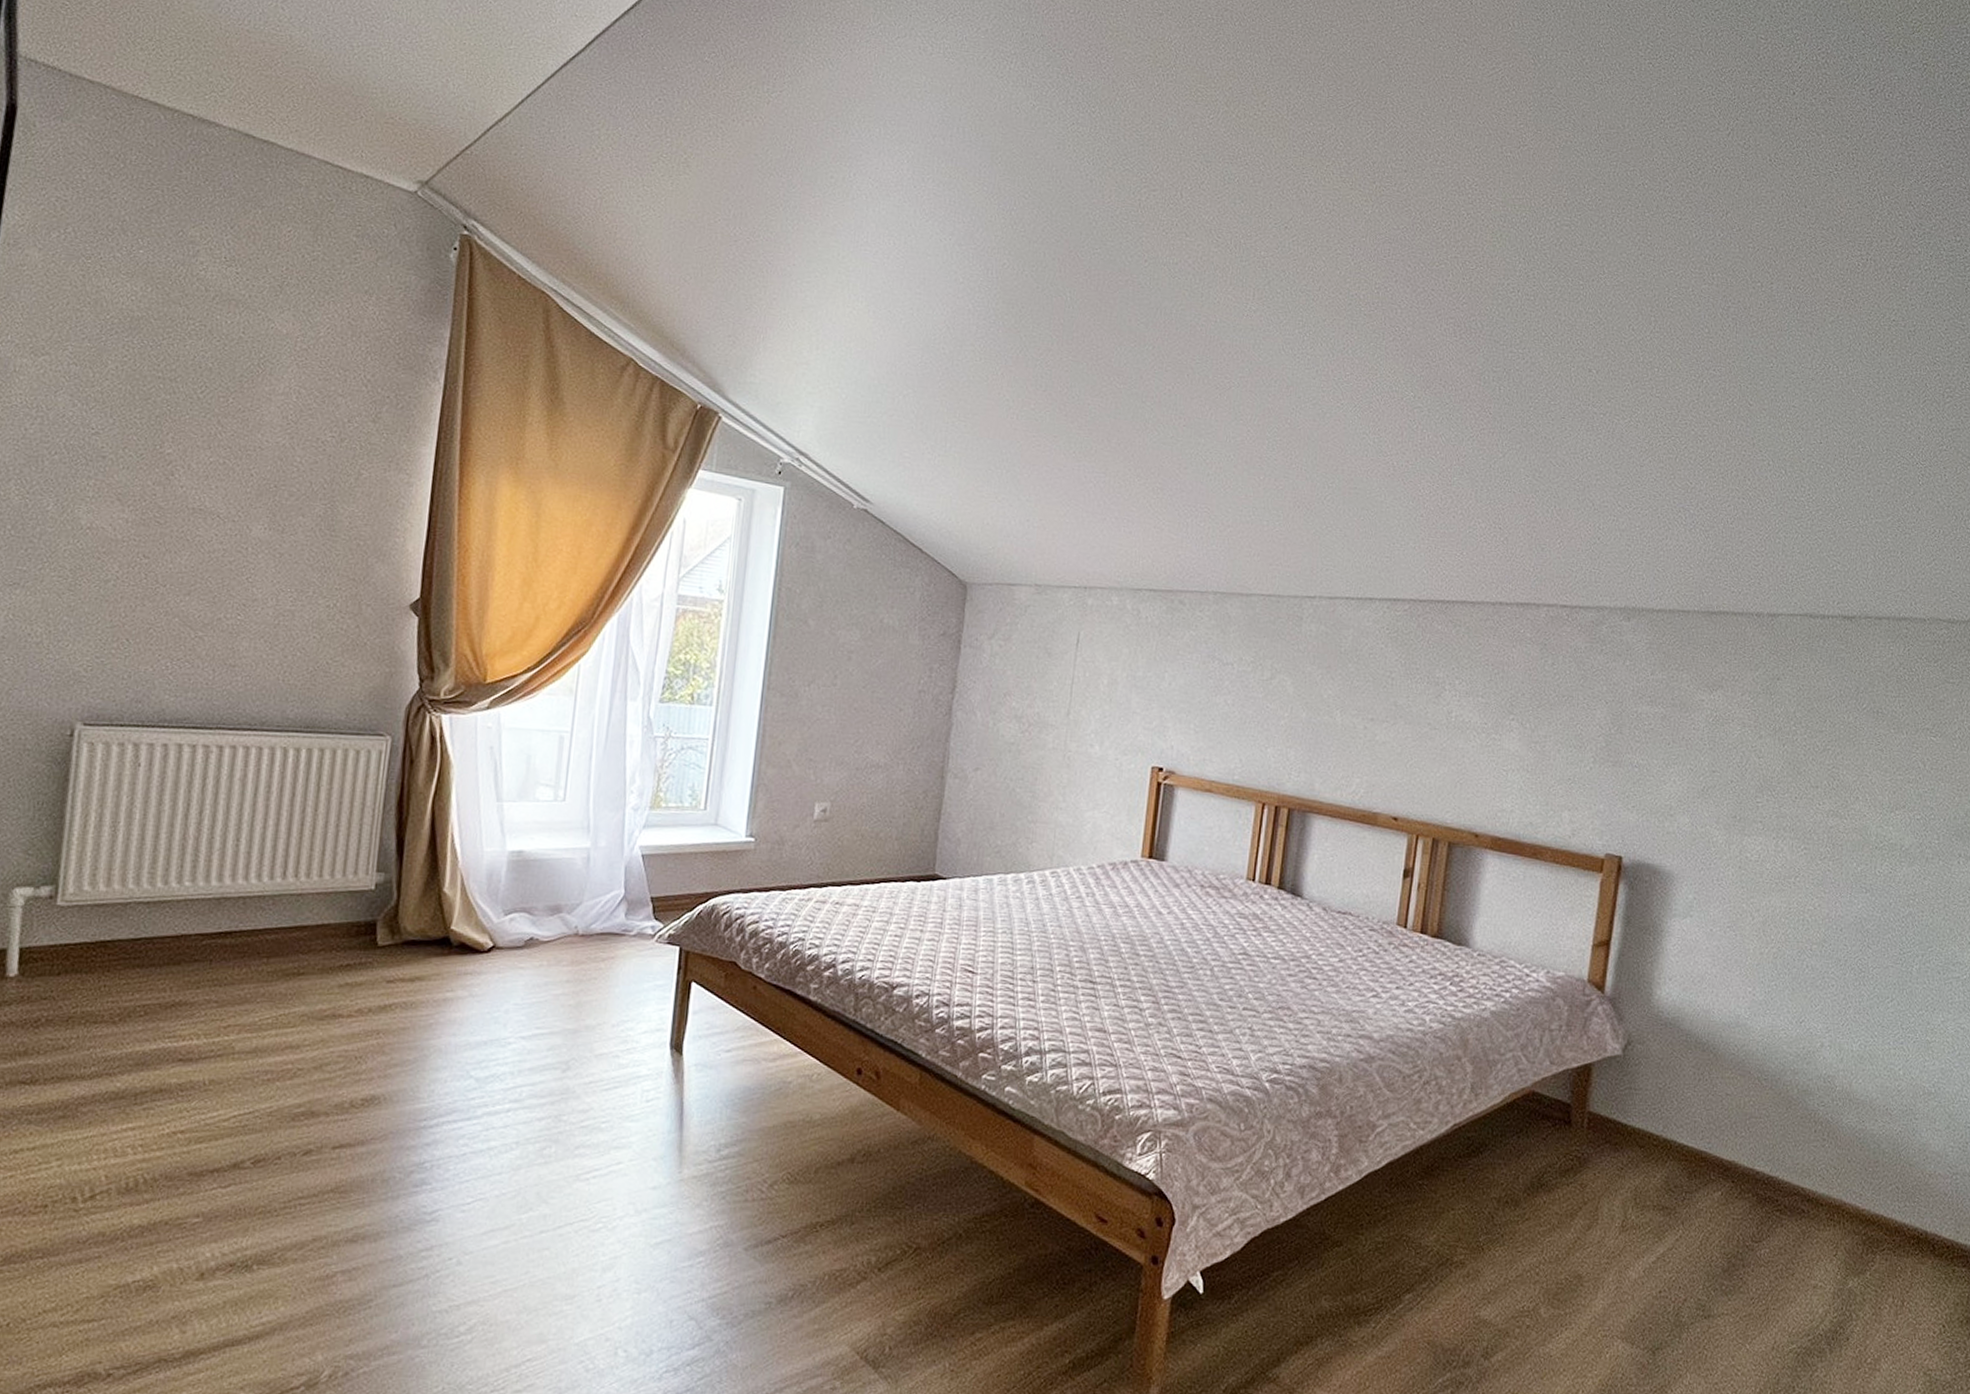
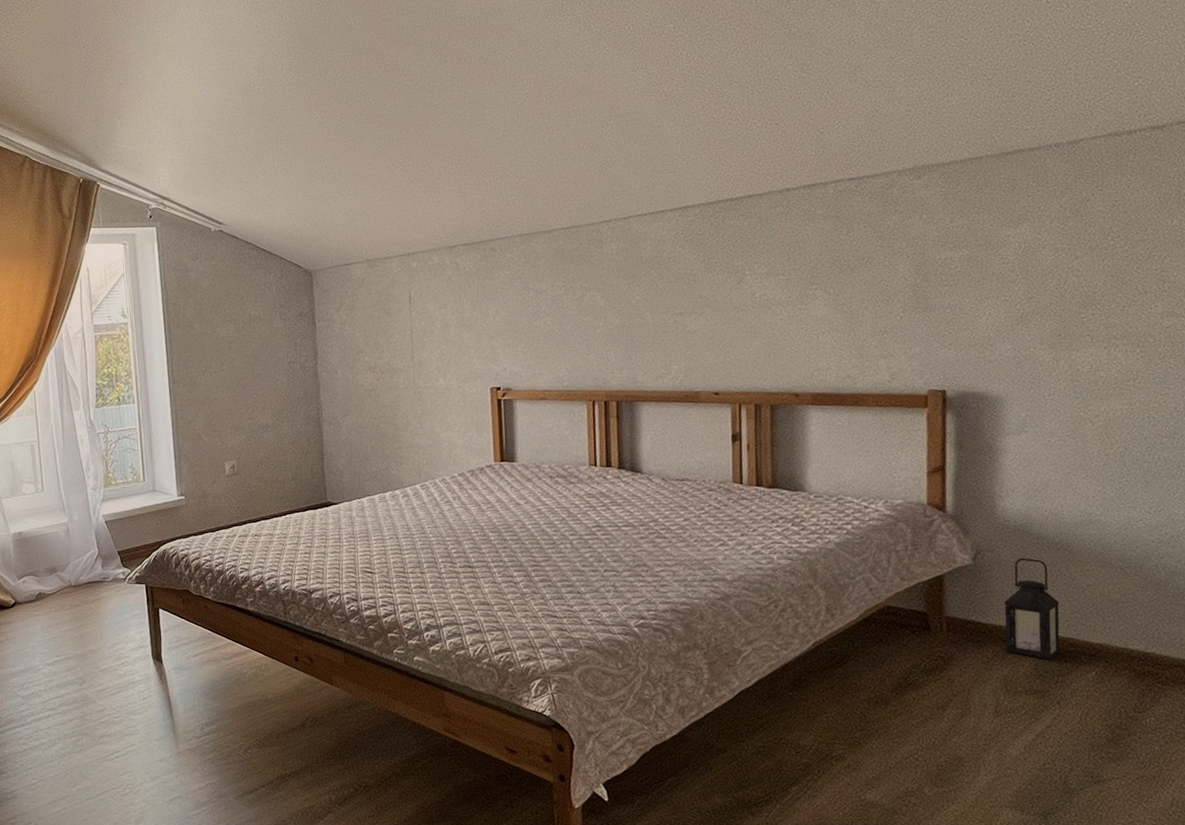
lantern: none [1640,1055,1697,1173] -> present [1004,557,1060,660]

